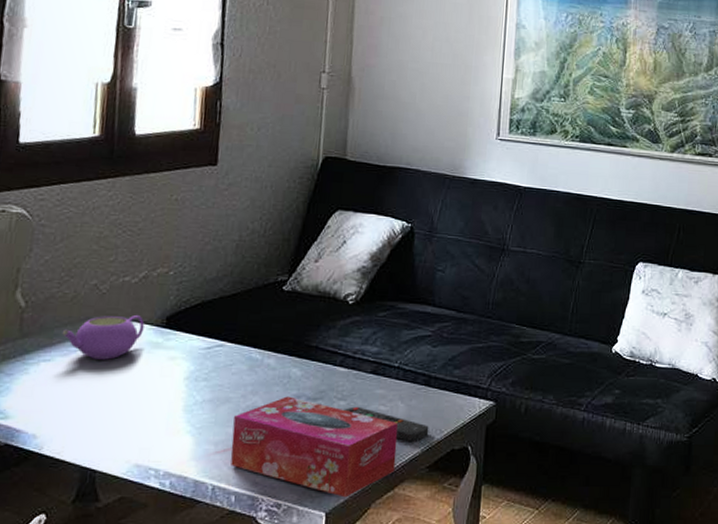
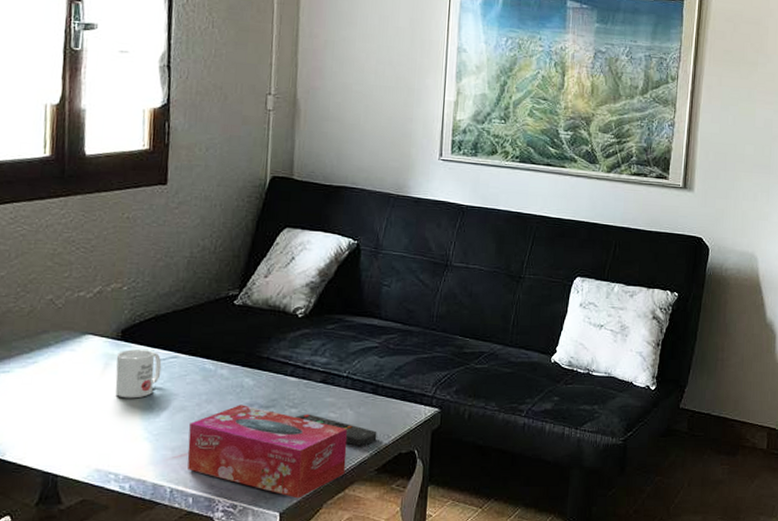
teapot: present [61,315,145,360] -> none [19,329,100,371]
mug: none [158,337,207,389] -> present [115,349,162,399]

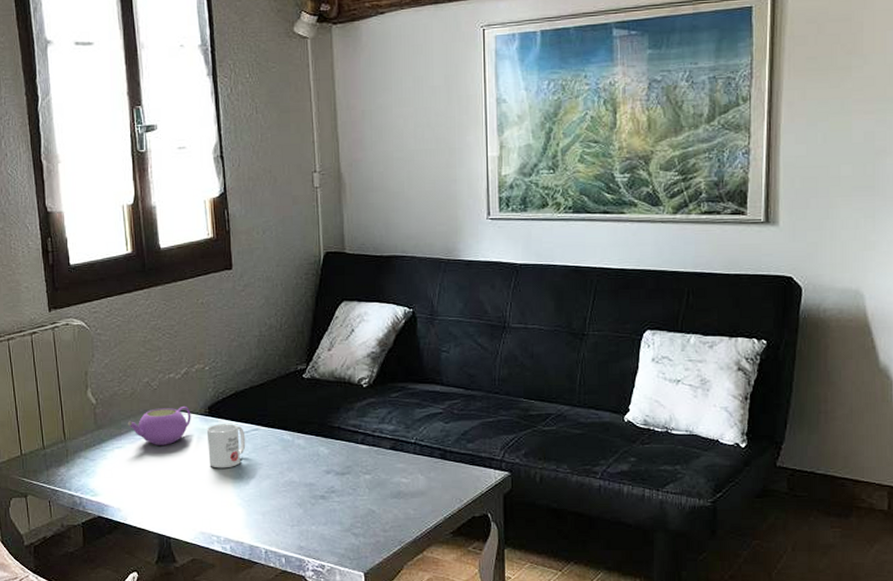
teapot: none [19,329,100,371] -> present [127,407,191,445]
tissue box: present [187,405,347,499] -> none [276,472,422,560]
remote control: present [295,414,377,446] -> none [370,479,449,510]

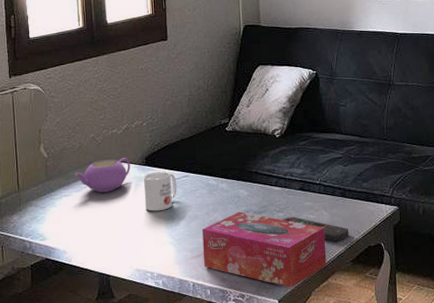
tissue box: none [276,472,422,560] -> present [202,212,327,288]
remote control: none [370,479,449,510] -> present [282,216,349,242]

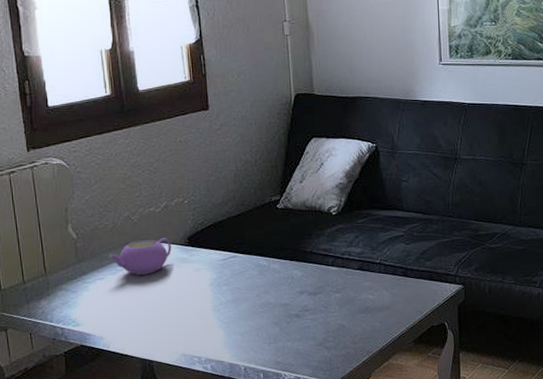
mug: present [143,172,177,212] -> none [186,252,225,294]
tissue box: present [202,212,327,288] -> none [253,293,387,369]
remote control: present [282,216,349,242] -> none [340,297,411,322]

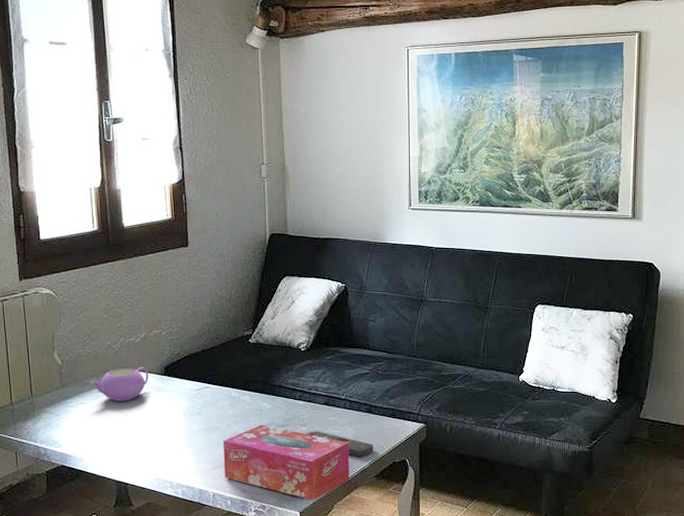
tissue box: none [253,293,387,369] -> present [223,424,350,501]
remote control: none [340,297,411,322] -> present [306,431,374,457]

